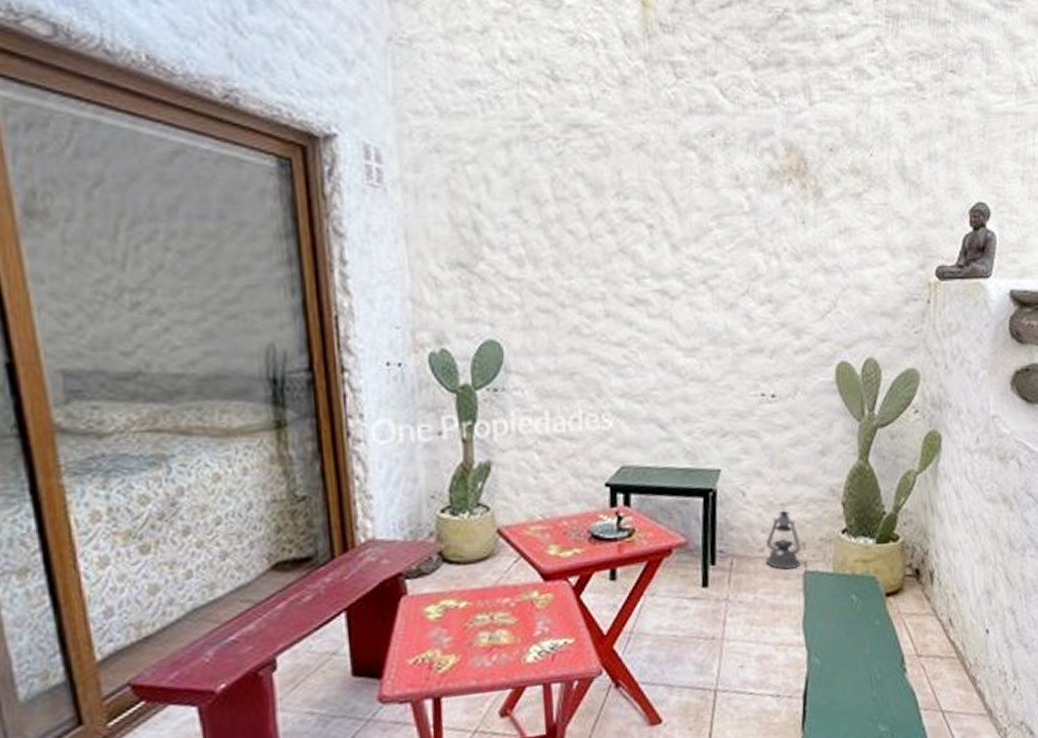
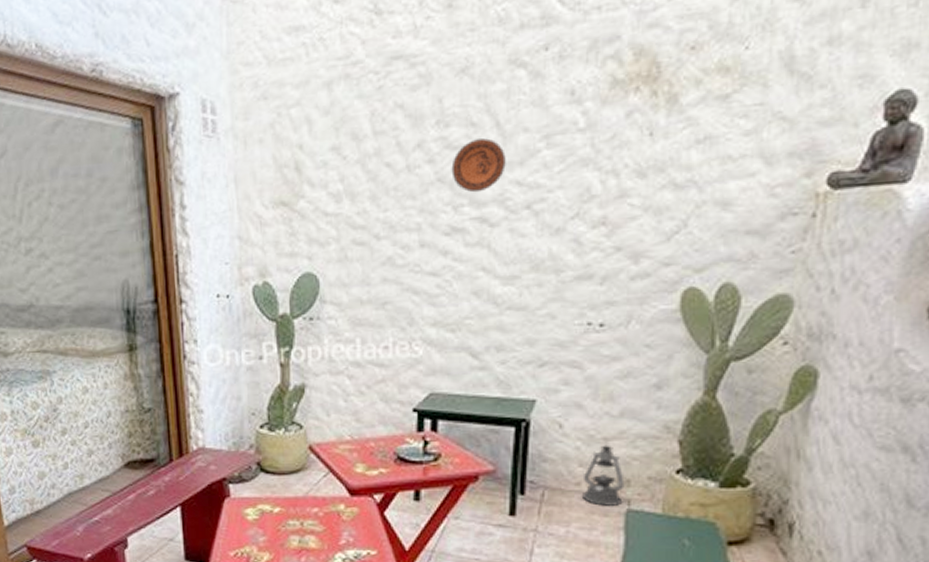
decorative plate: none [632,214,682,266] -> present [451,138,506,193]

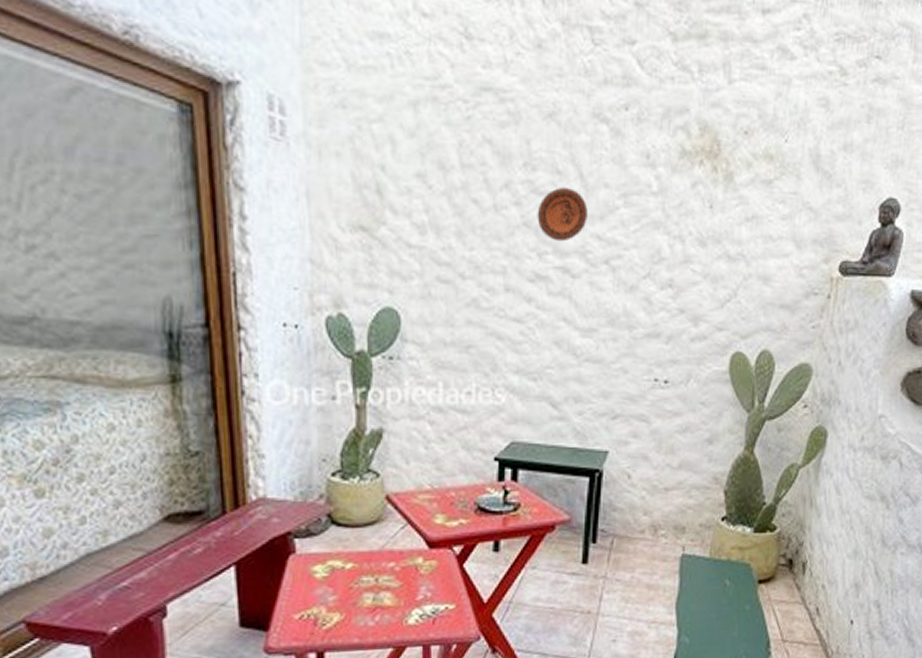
lantern: present [582,442,625,506] -> none [646,492,681,552]

